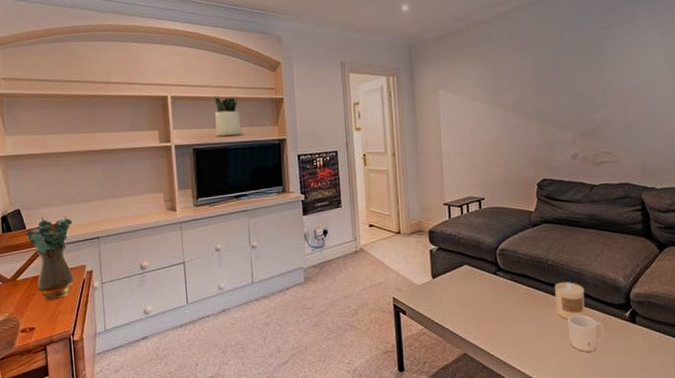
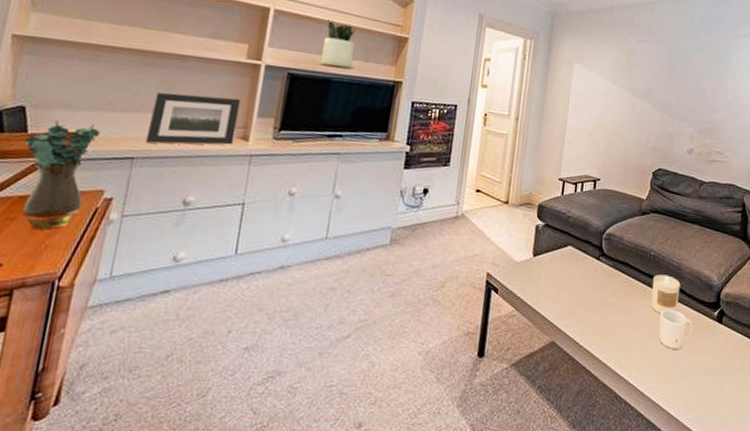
picture frame: none [102,177,166,224] -> present [145,92,241,145]

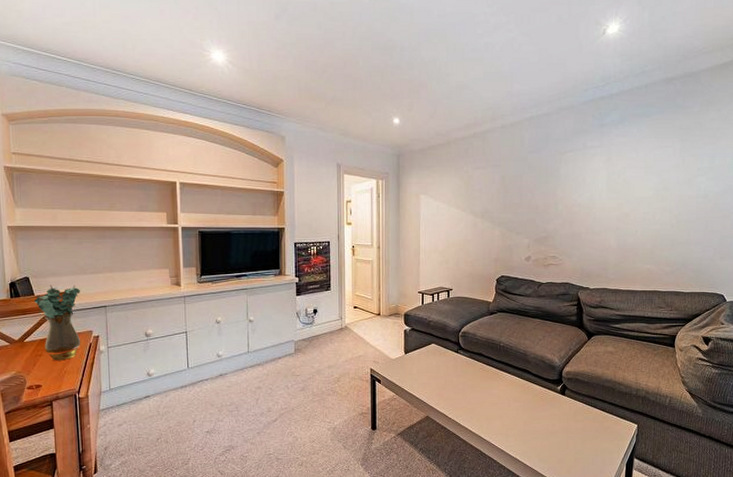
picture frame: present [145,92,241,145] -> none [110,255,171,294]
planter: present [316,19,357,70] -> none [218,185,247,223]
candle: present [651,274,681,314] -> none [503,361,527,391]
mug: present [658,309,693,349] -> none [511,387,540,417]

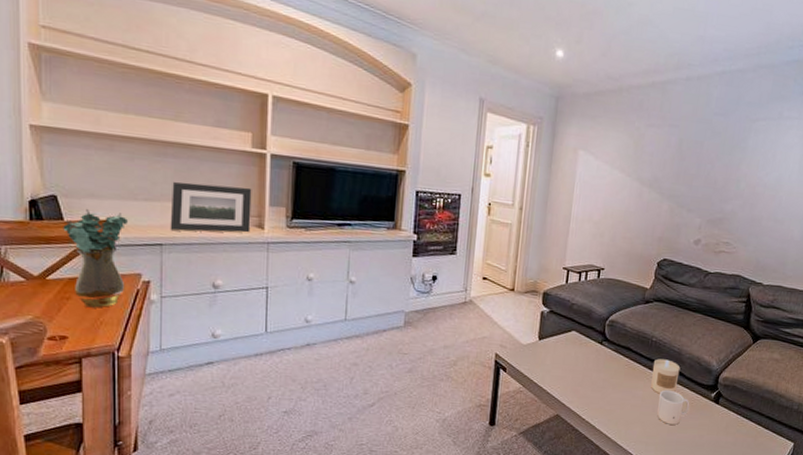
picture frame: none [110,255,171,294] -> present [170,182,252,233]
candle: none [503,361,527,391] -> present [651,359,681,394]
mug: none [511,387,540,417] -> present [657,389,690,425]

